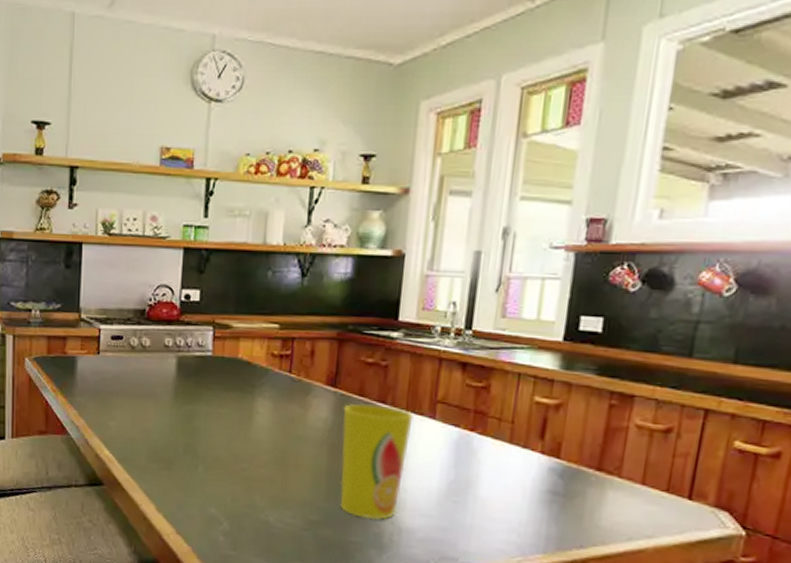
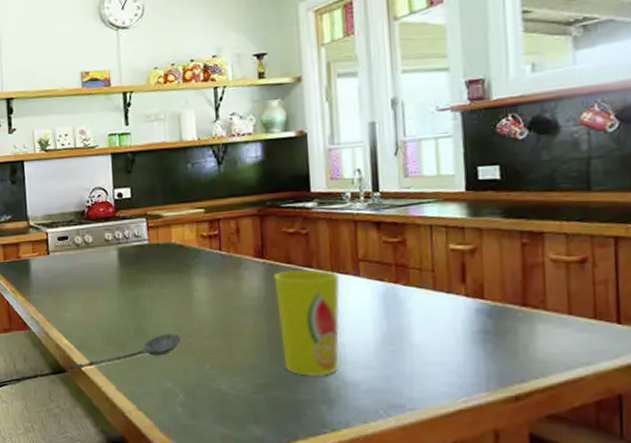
spoon: none [105,456,233,485] -> present [67,334,181,371]

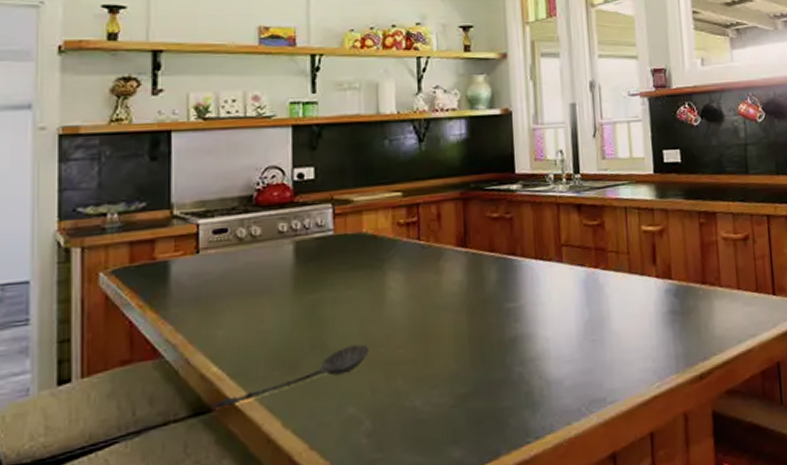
cup: present [273,269,340,377] -> none [476,256,543,379]

